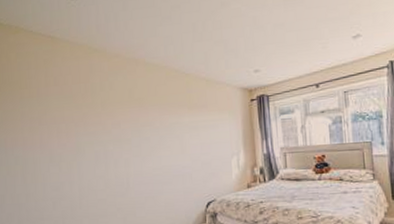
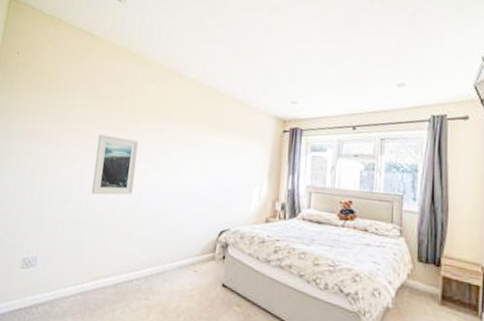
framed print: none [78,131,121,189] -> present [91,134,139,195]

